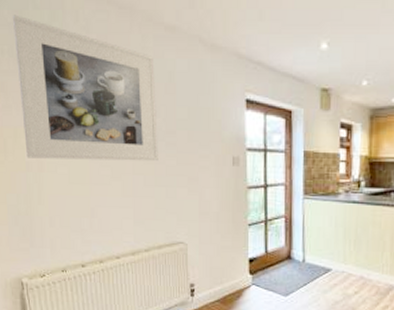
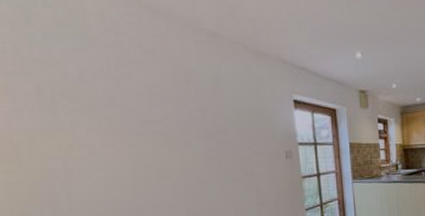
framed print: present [13,14,158,162] -> none [15,11,210,165]

